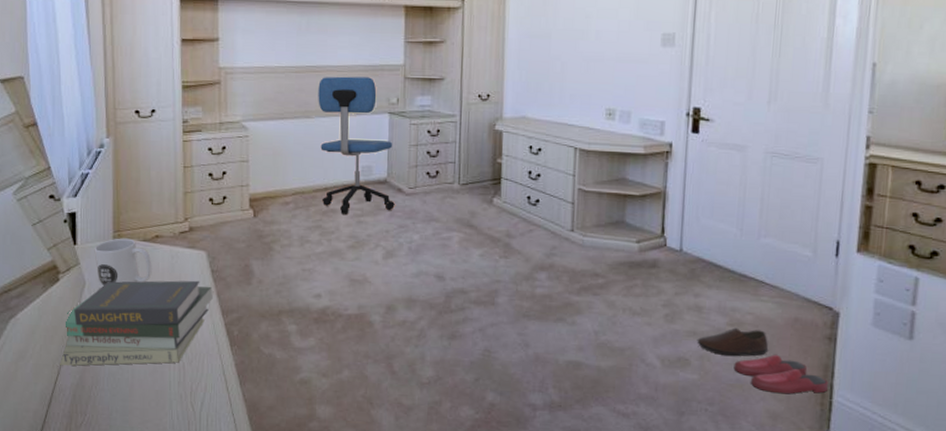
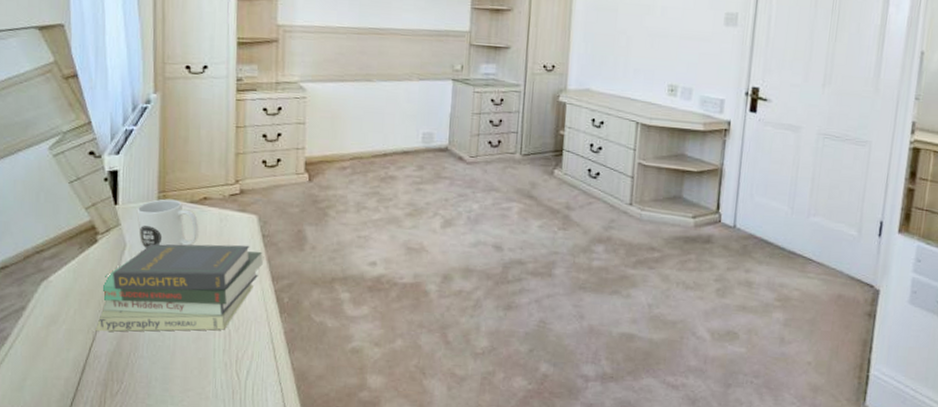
office chair: present [318,76,395,214] -> none [380,40,456,182]
shoe: present [697,327,769,356] -> none [745,303,813,331]
slippers: present [733,354,828,394] -> none [779,329,867,368]

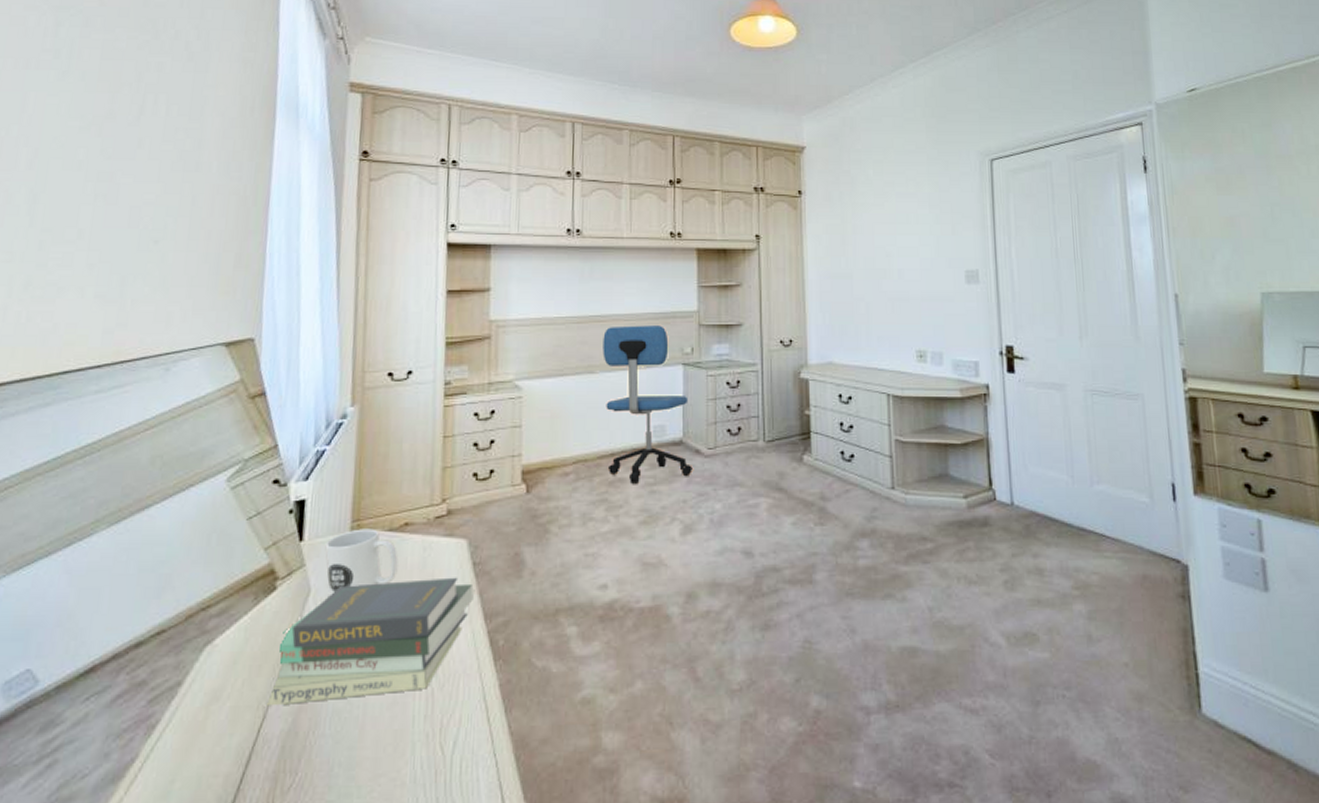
office chair: none [380,40,456,182] -> present [603,325,693,484]

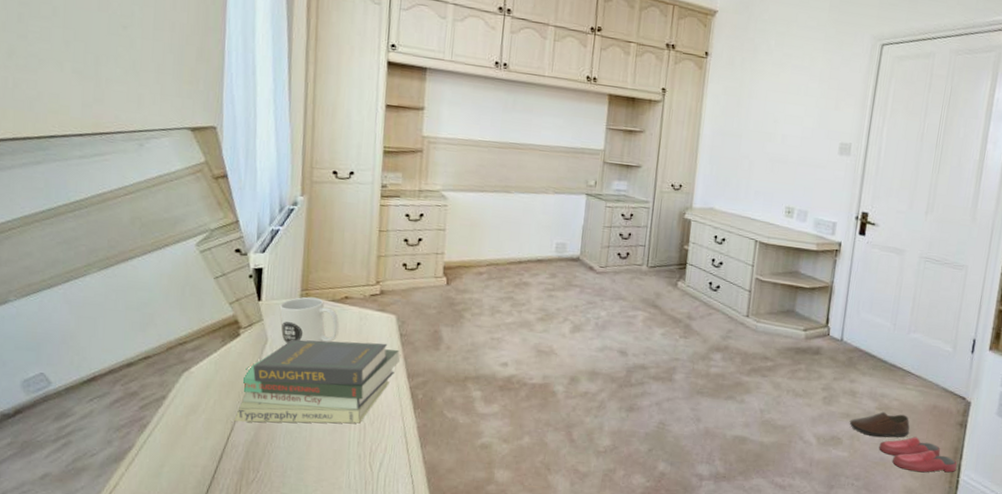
office chair: present [603,325,693,484] -> none [515,154,588,288]
shoe: none [1042,591,1121,626] -> present [849,411,910,438]
slippers: none [1086,620,1191,669] -> present [879,436,957,473]

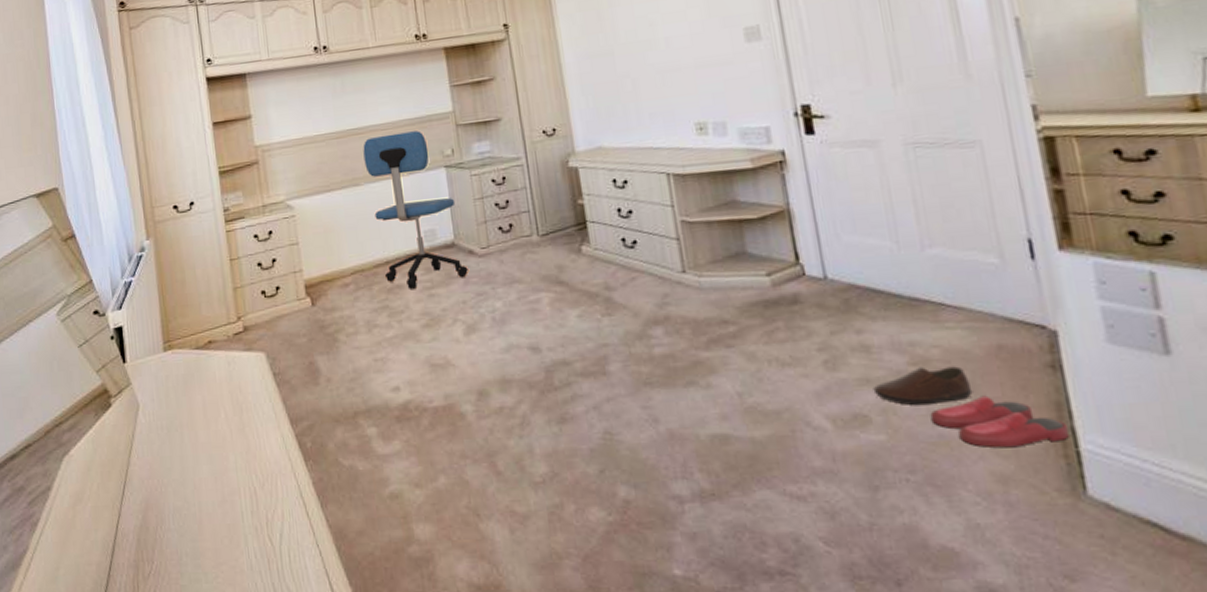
books: present [234,339,400,424] -> none [120,387,278,506]
mug: present [279,297,339,347] -> none [144,348,209,410]
office chair: none [515,154,588,288] -> present [363,131,468,289]

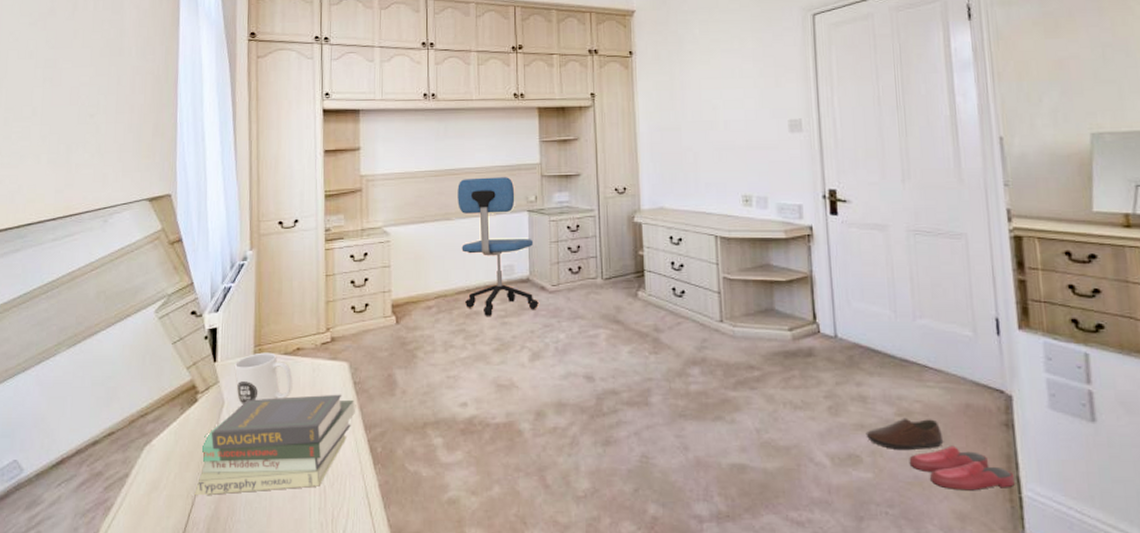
books: none [120,387,278,506] -> present [194,394,355,496]
mug: none [144,348,209,410] -> present [234,352,293,408]

